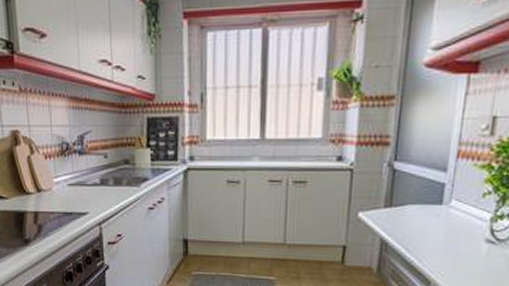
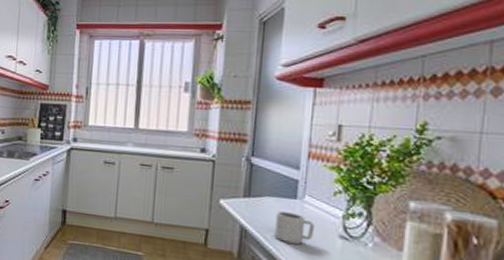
cup: none [416,219,461,253] -> present [274,211,315,244]

